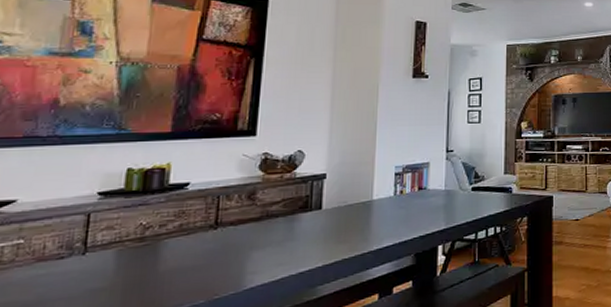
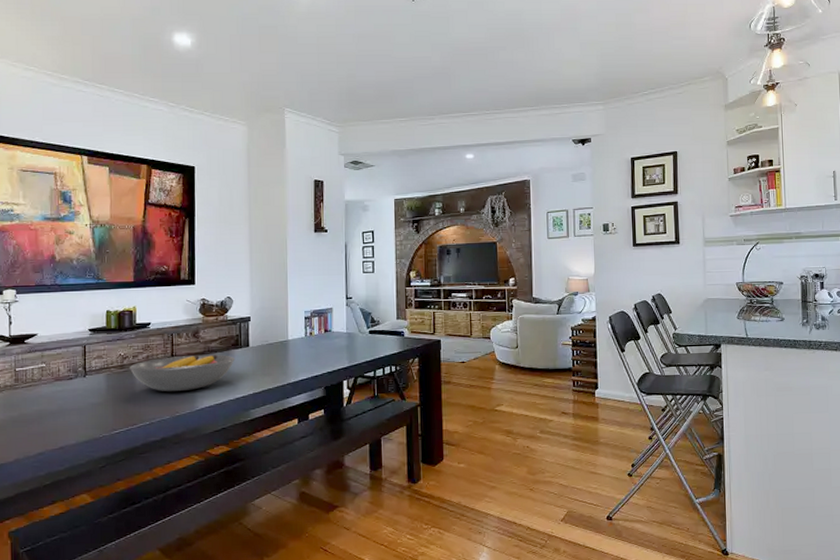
fruit bowl: none [152,219,303,269] -> present [129,354,236,392]

